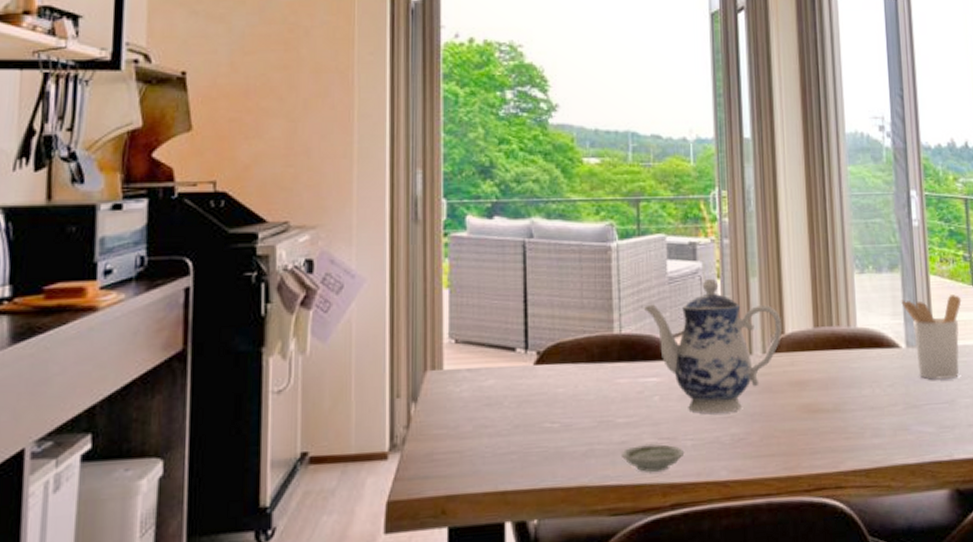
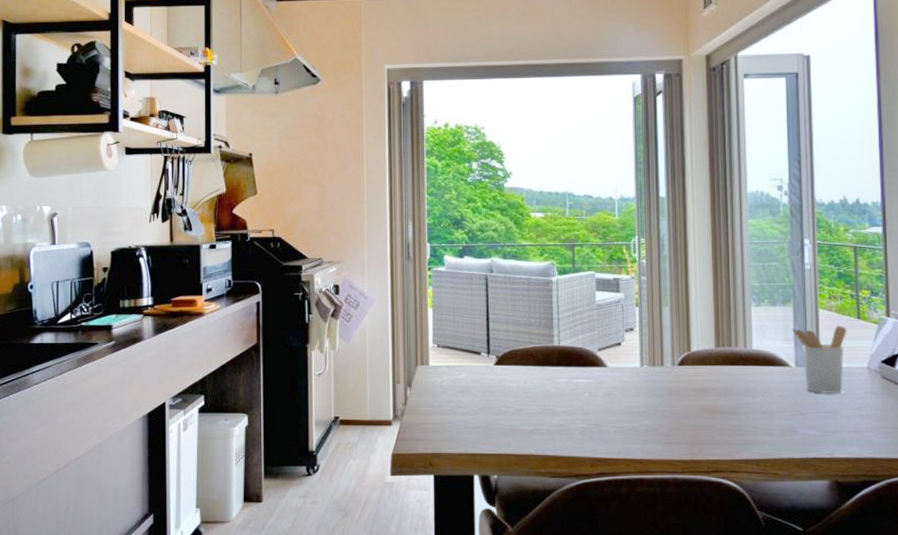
saucer: present [622,443,683,473] -> none [560,427,607,449]
teapot: present [643,278,783,414] -> none [577,306,689,409]

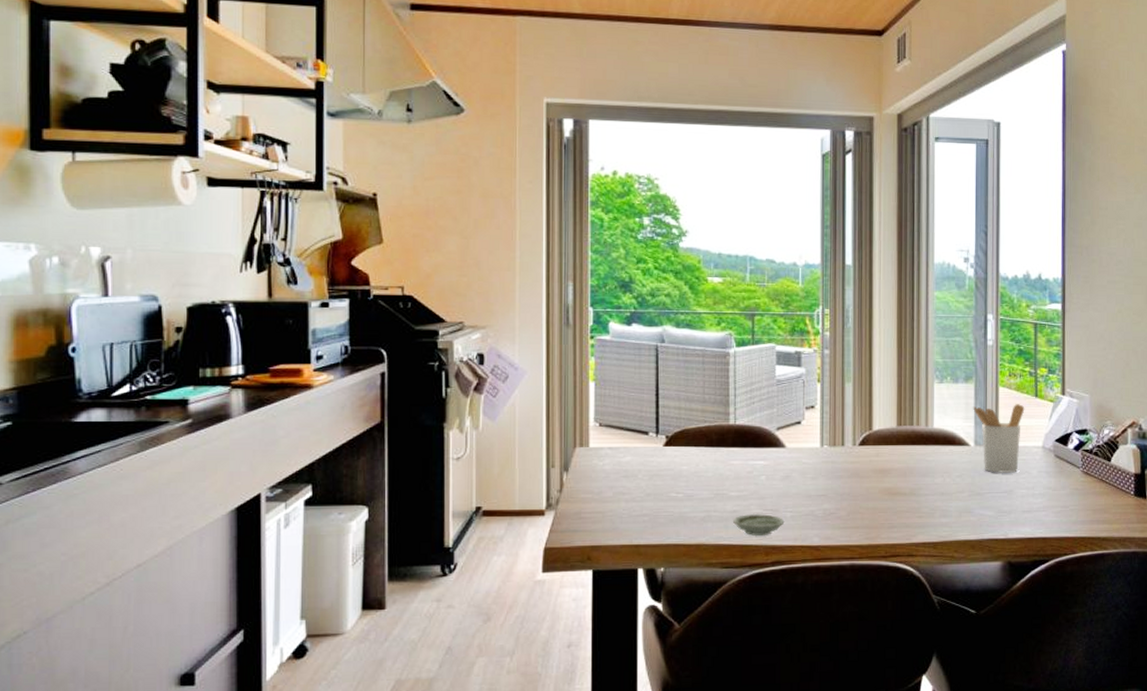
saucer: none [560,427,607,449] -> present [733,513,784,537]

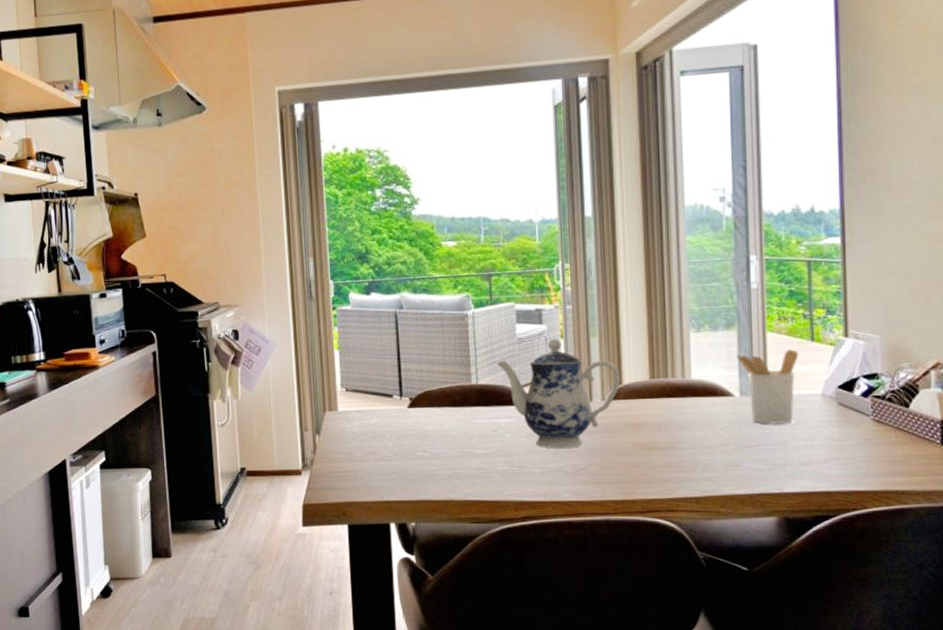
saucer: present [733,513,784,537] -> none [480,470,532,493]
teapot: none [754,382,871,492] -> present [496,338,621,449]

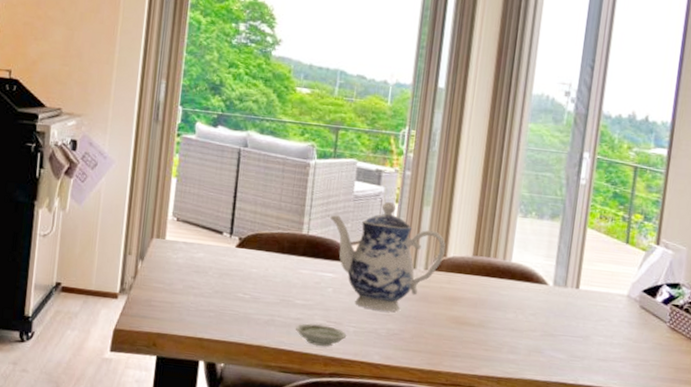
saucer: none [480,470,532,493] -> present [296,323,346,347]
utensil holder: present [736,349,799,424] -> none [556,245,613,319]

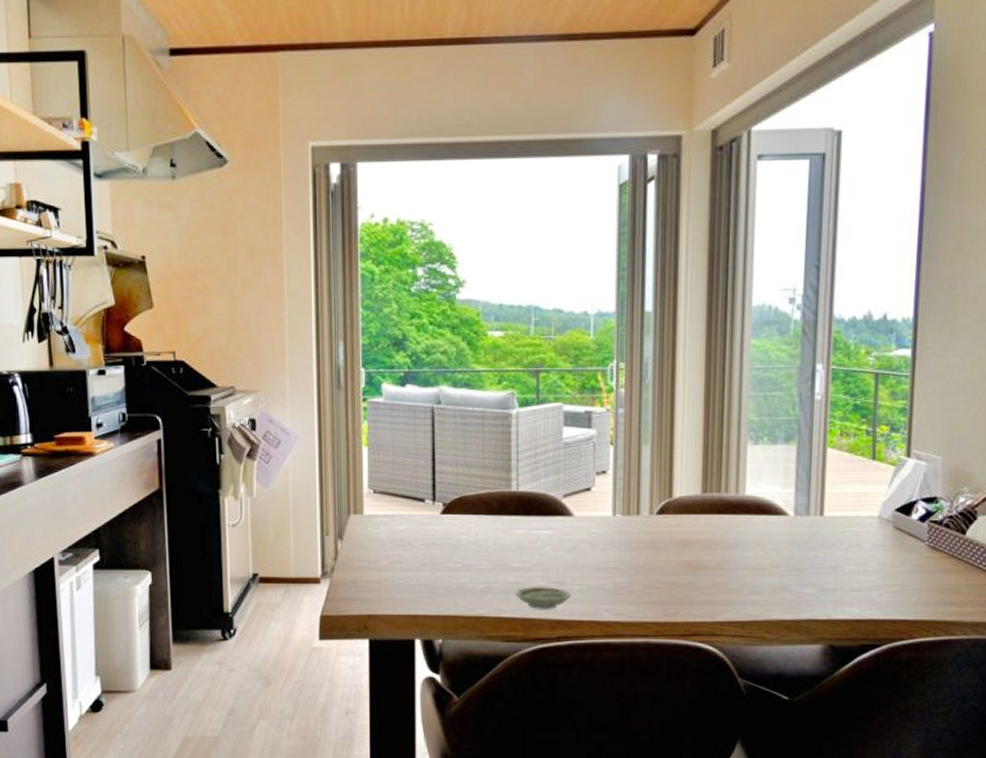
teapot: present [329,201,446,312] -> none [539,444,671,565]

